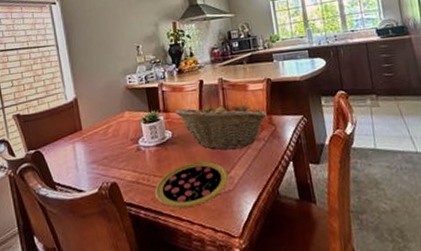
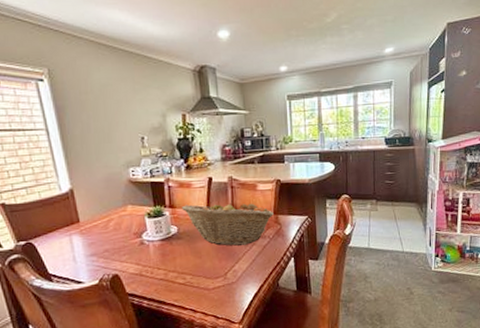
pizza: present [154,161,229,208] -> none [158,256,233,298]

